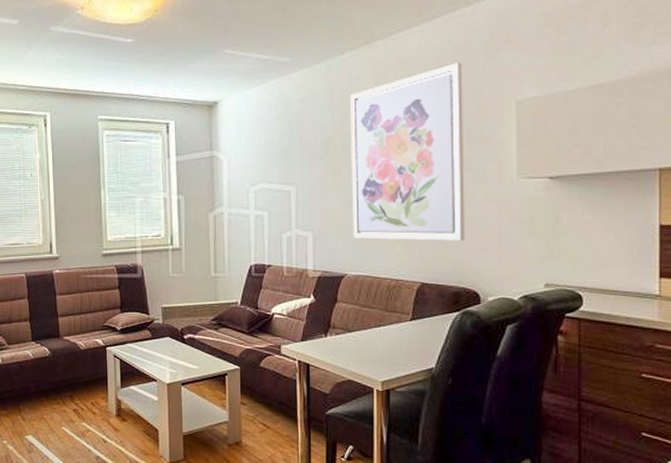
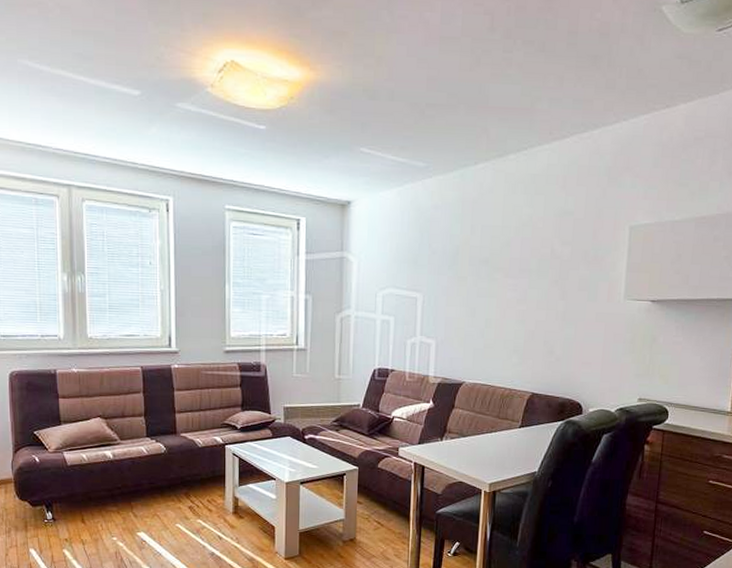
wall art: present [350,62,465,241] -> none [473,184,586,355]

